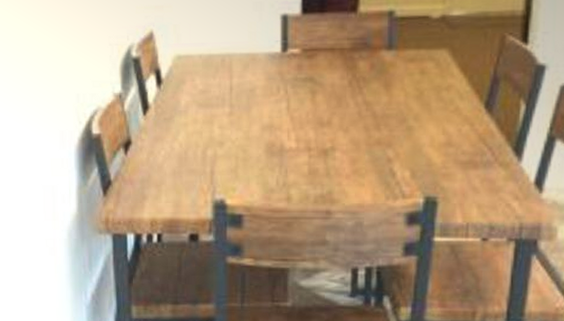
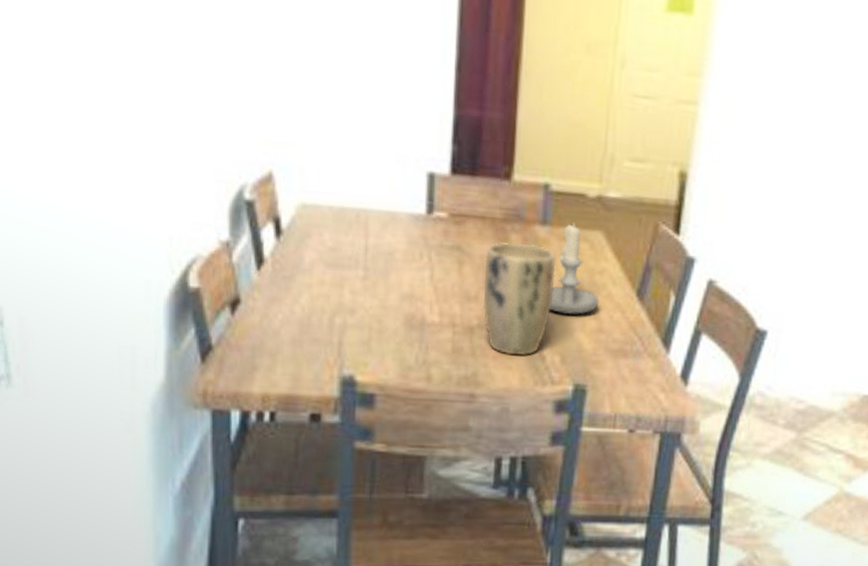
plant pot: none [335,68,403,174] -> present [482,242,556,357]
candle: none [398,45,447,131] -> present [550,223,599,315]

